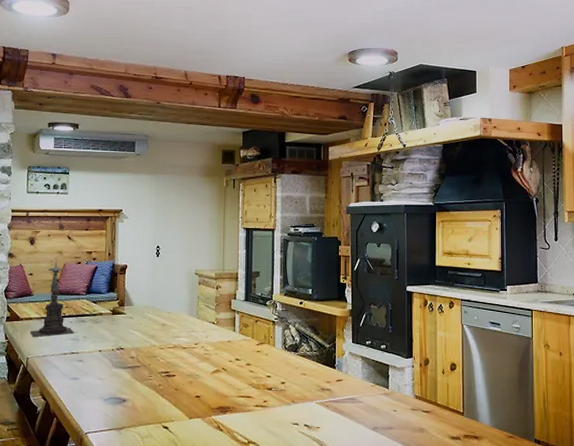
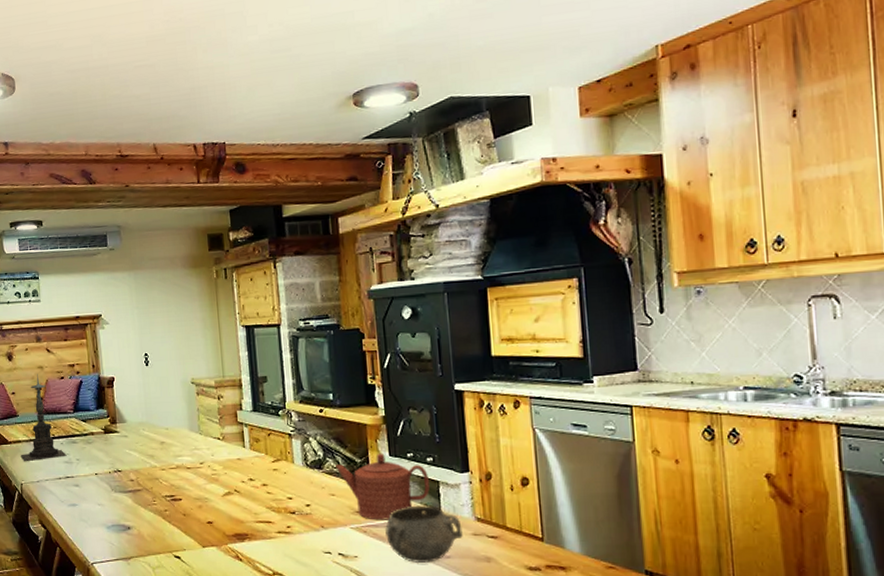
teapot: none [309,340,381,397] -> present [335,453,430,520]
decorative bowl: none [343,384,404,434] -> present [384,505,463,564]

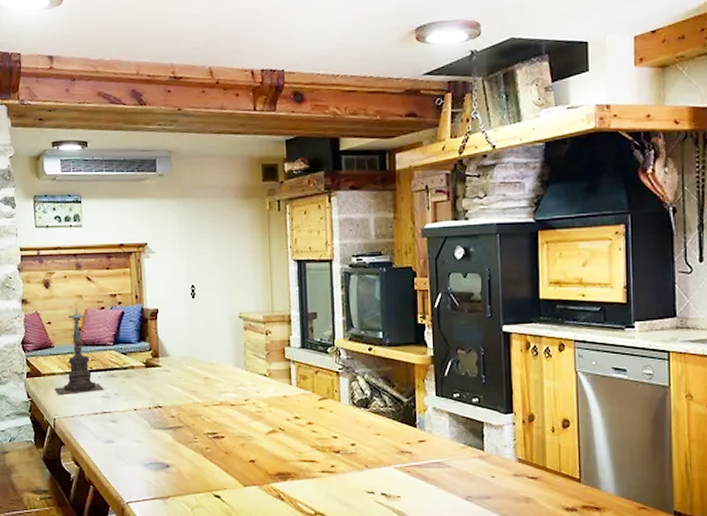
teapot: present [335,453,430,520] -> none [382,393,474,460]
decorative bowl: present [384,505,463,564] -> none [428,446,504,504]

